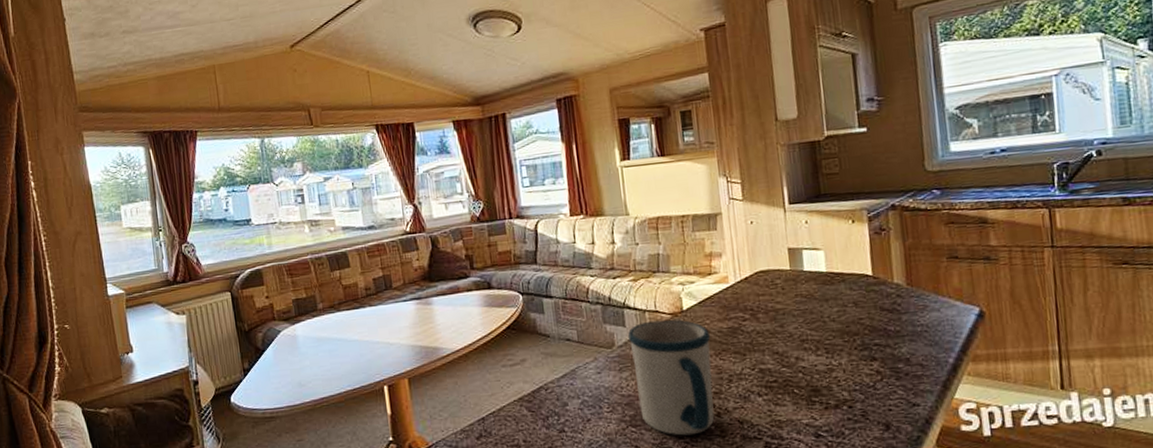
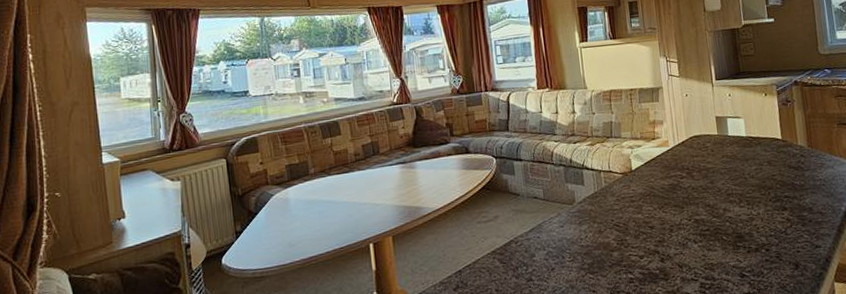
mug: present [627,319,715,436] -> none [586,178,659,280]

